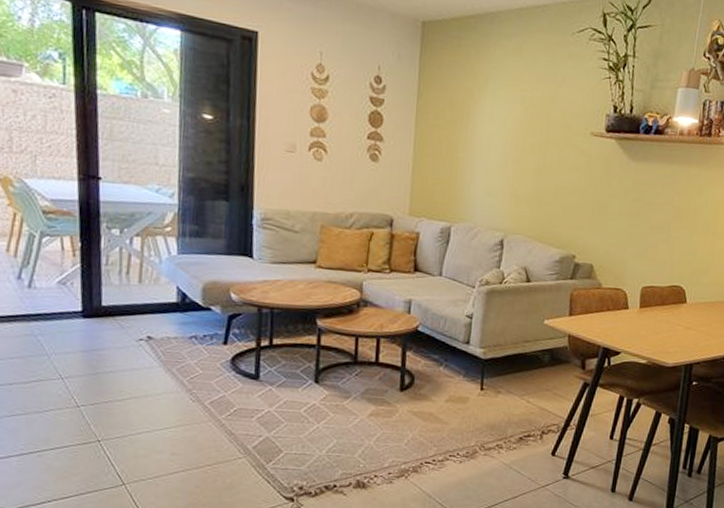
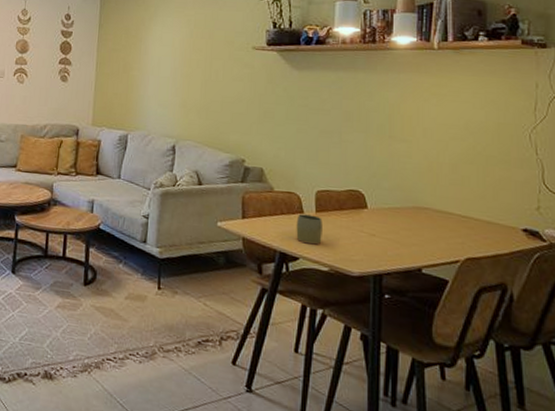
mug: none [619,310,646,339] -> present [296,214,324,245]

